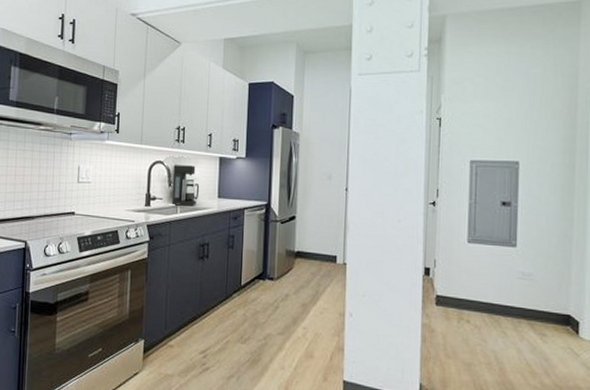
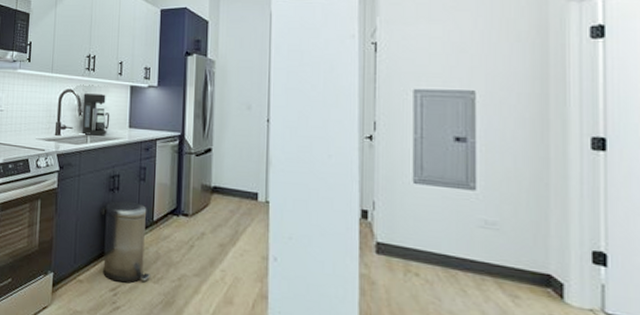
pedal bin: none [190,267,239,345] -> present [101,200,151,284]

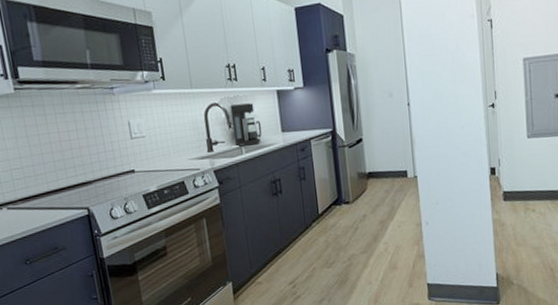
pedal bin: present [101,200,151,284] -> none [267,200,324,276]

